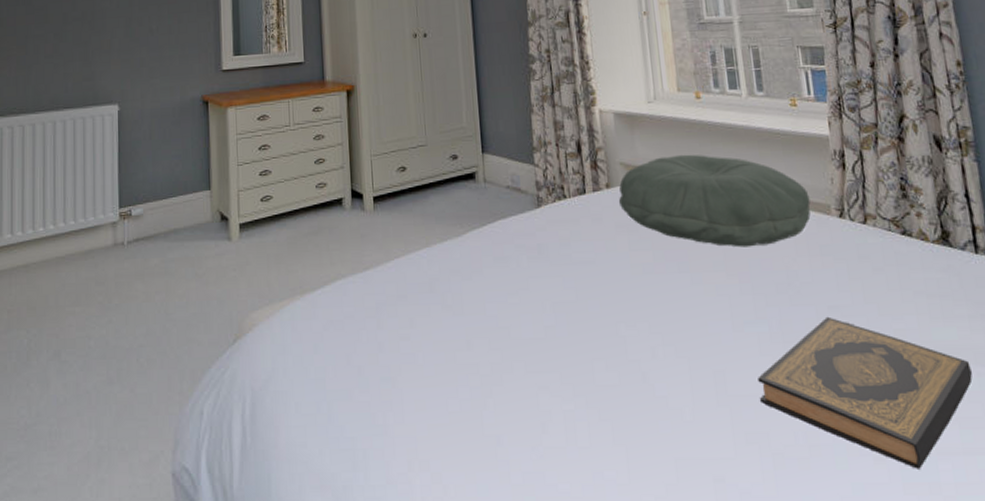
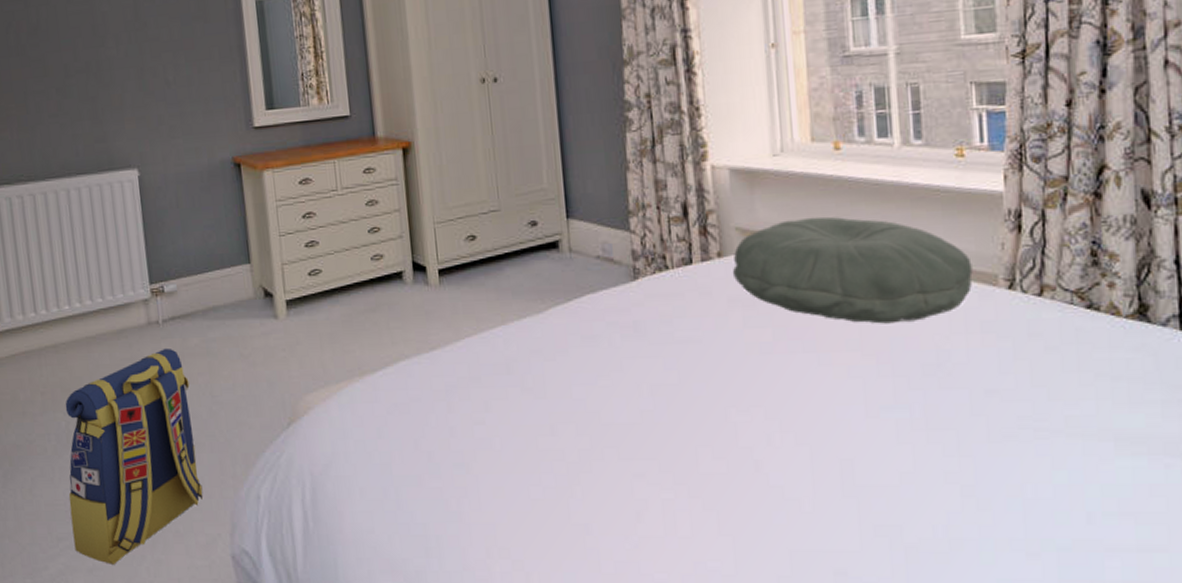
backpack: none [22,267,150,485] -> present [65,347,203,565]
hardback book: present [758,316,973,469] -> none [893,401,1160,566]

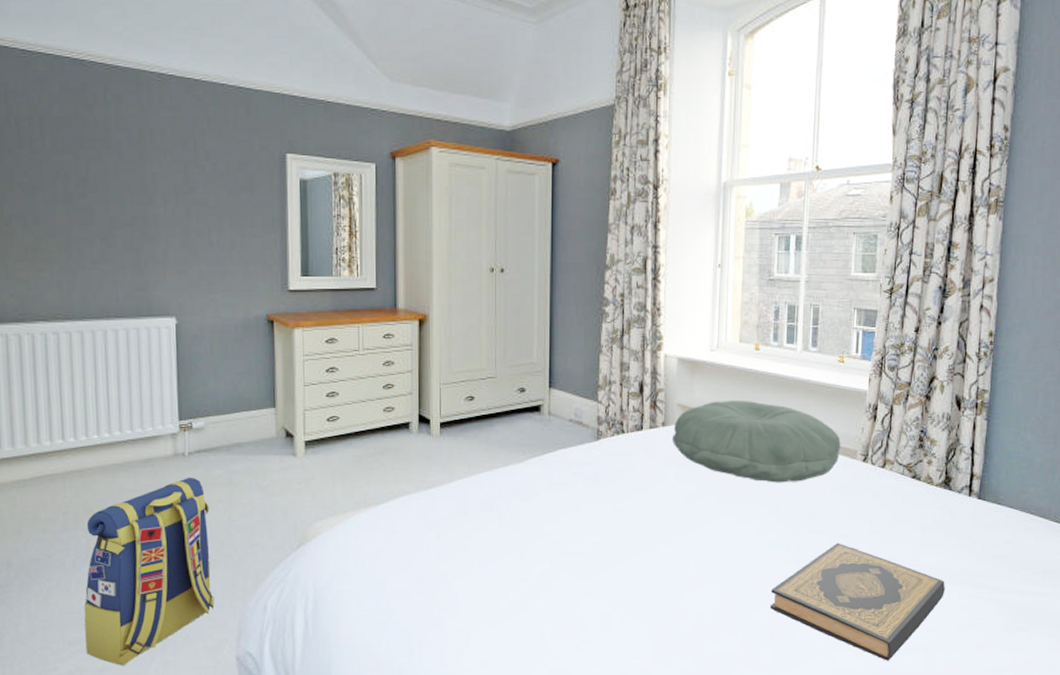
hardback book: none [893,401,1160,566] -> present [770,542,946,661]

